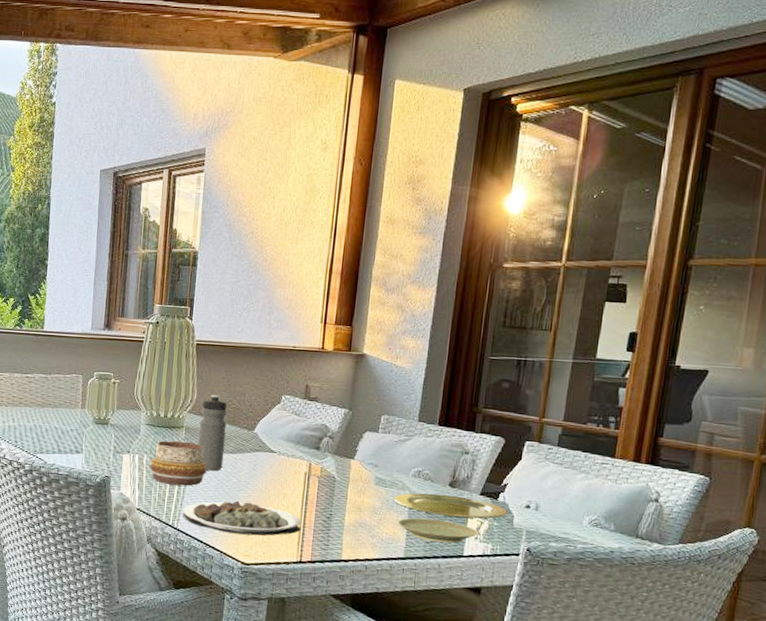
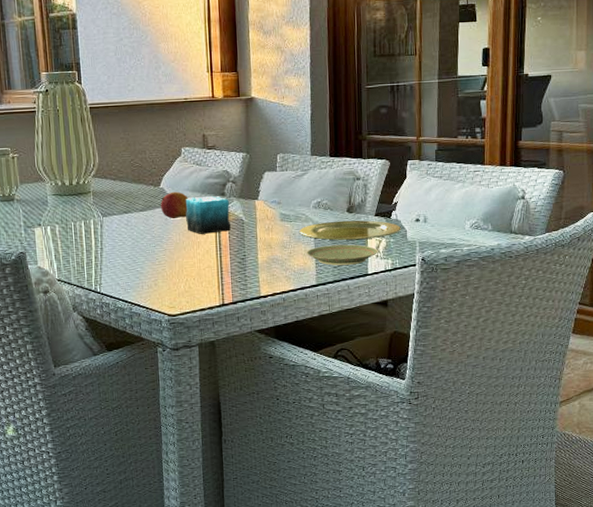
decorative bowl: present [150,440,207,486] -> none [63,206,121,251]
plate: present [183,501,301,536] -> none [104,256,219,289]
water bottle: present [198,394,227,471] -> none [105,155,135,232]
fruit: none [251,438,282,467] -> present [161,191,189,219]
candle: none [275,447,323,487] -> present [185,195,231,234]

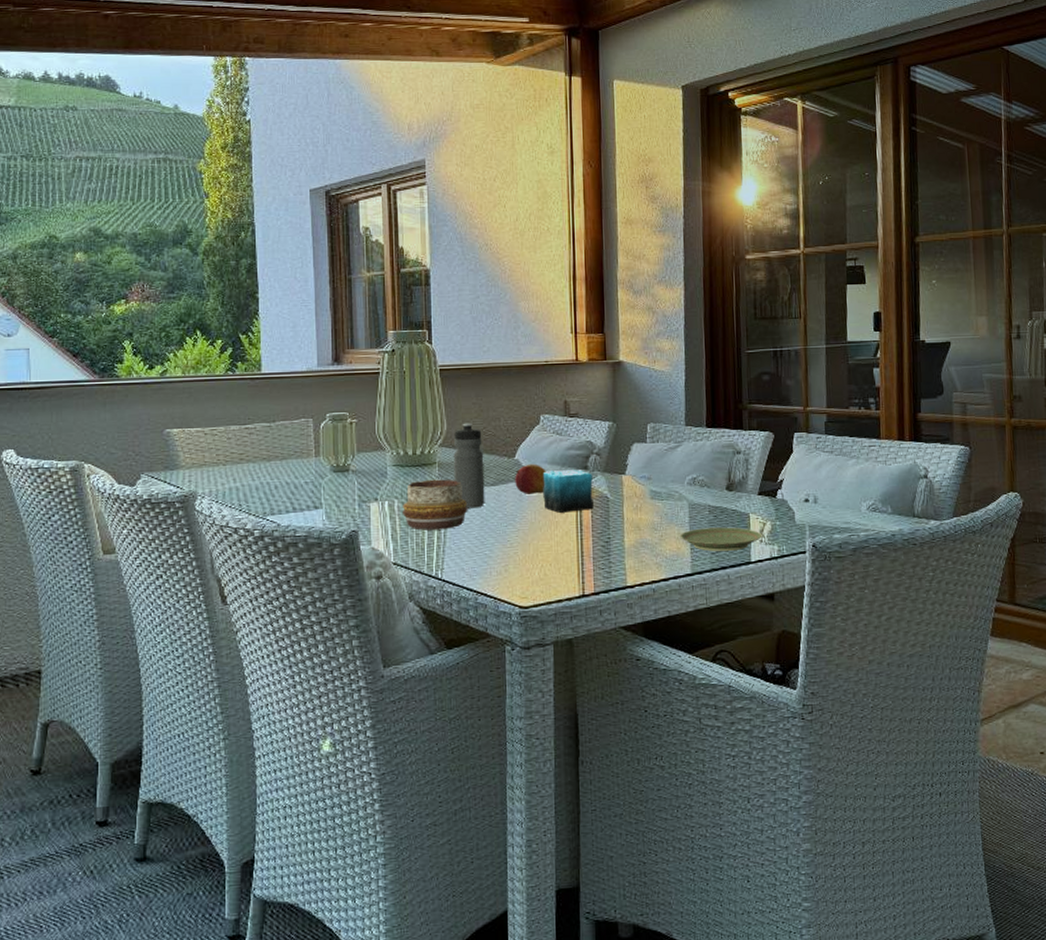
decorative bowl: none [63,206,121,251] -> present [403,479,468,531]
water bottle: none [105,155,135,232] -> present [453,422,485,509]
plate: present [299,220,401,240] -> none [672,499,788,522]

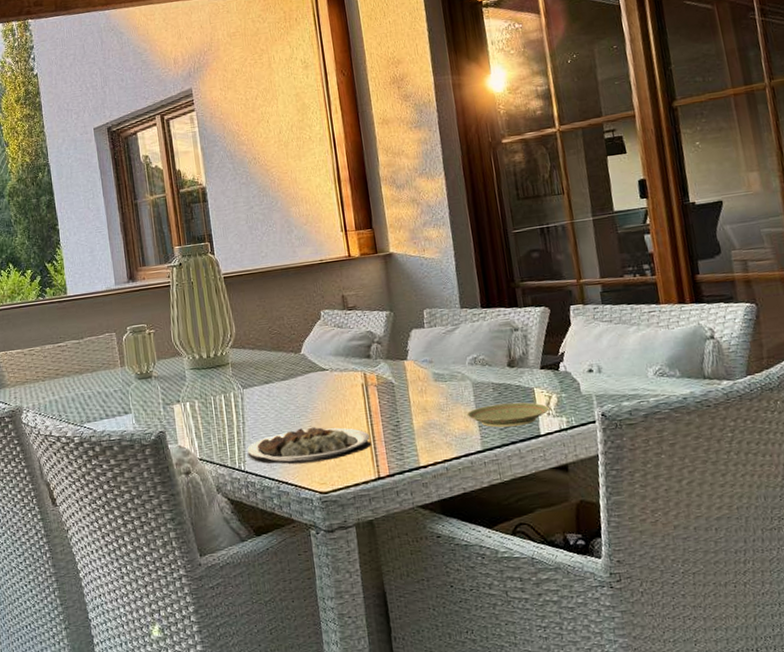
decorative bowl: present [403,479,468,531] -> none [203,377,263,427]
plate: none [447,538,580,576] -> present [247,427,372,465]
water bottle: present [453,422,485,509] -> none [243,323,278,404]
fruit: present [515,463,548,495] -> none [303,356,333,387]
candle: present [543,469,594,513] -> none [329,358,380,401]

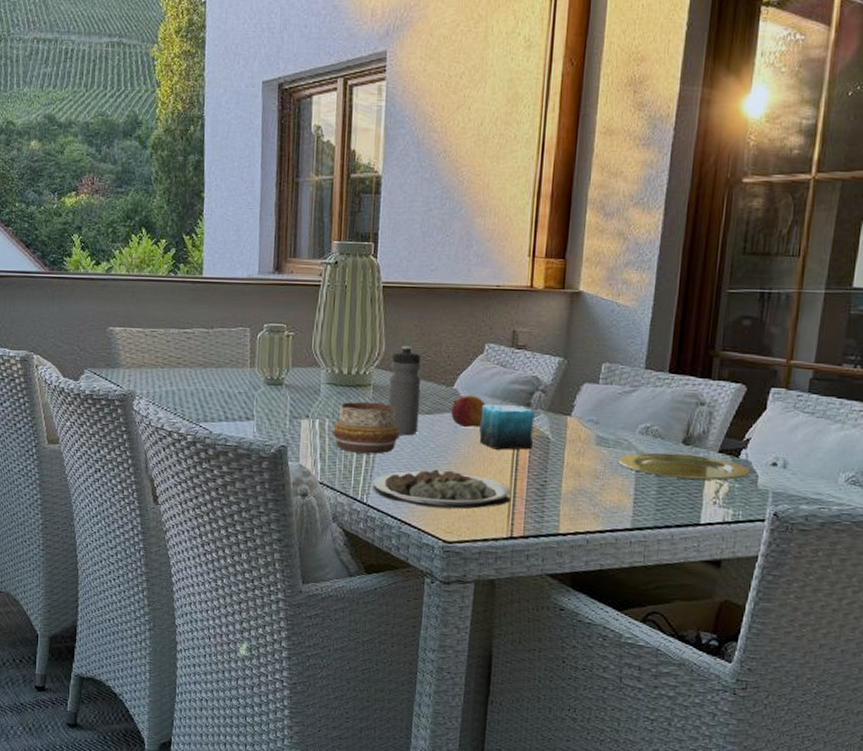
decorative bowl: none [203,377,263,427] -> present [333,401,400,454]
water bottle: none [243,323,278,404] -> present [388,345,421,436]
fruit: none [303,356,333,387] -> present [451,395,487,428]
candle: none [329,358,380,401] -> present [479,404,535,450]
plate: none [456,374,573,399] -> present [618,452,751,481]
plate: present [466,402,550,428] -> none [623,481,717,510]

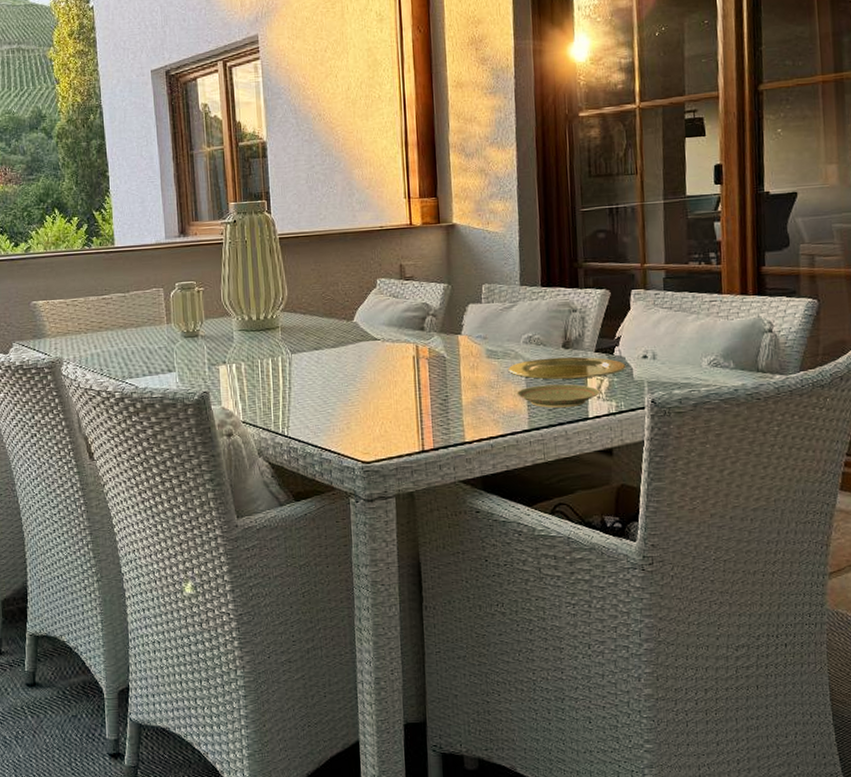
decorative bowl: present [333,401,400,454] -> none [249,342,311,391]
plate: present [373,469,511,509] -> none [292,397,419,433]
water bottle: present [388,345,421,436] -> none [295,288,327,370]
fruit: present [451,395,487,428] -> none [354,326,385,356]
candle: present [479,404,535,450] -> none [381,330,431,373]
plate: none [623,481,717,510] -> present [516,384,600,408]

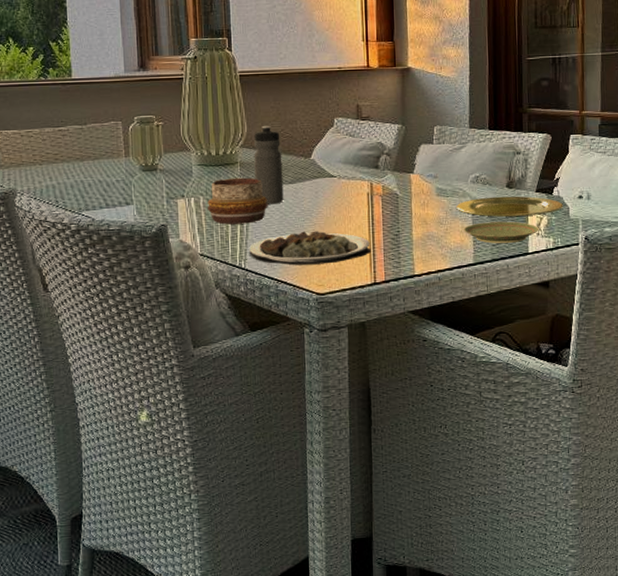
decorative bowl: none [249,342,311,391] -> present [208,177,268,225]
plate: none [292,397,419,433] -> present [249,231,371,266]
water bottle: none [295,288,327,370] -> present [254,125,284,205]

